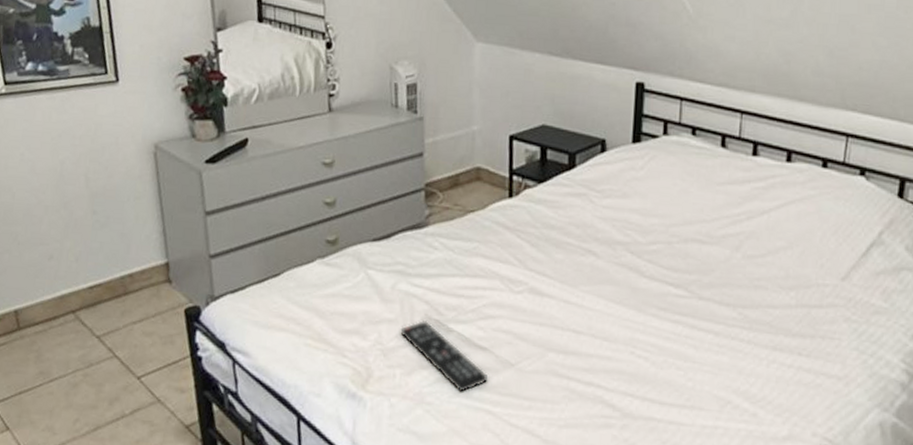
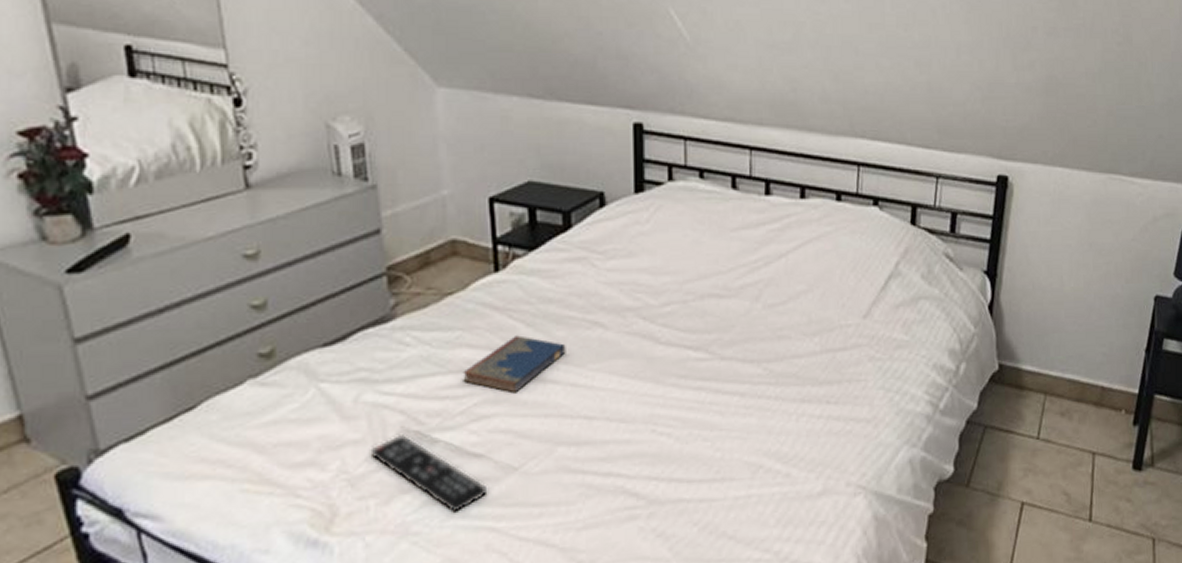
hardcover book: none [476,253,563,301] -> present [463,335,566,394]

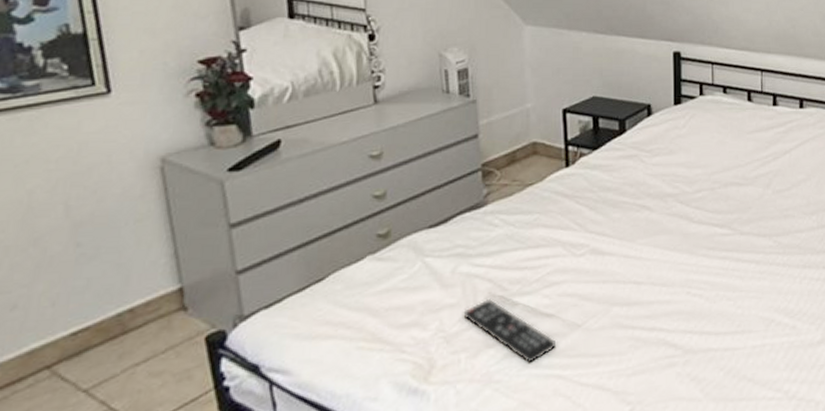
hardcover book: present [463,335,566,394] -> none [539,217,620,264]

